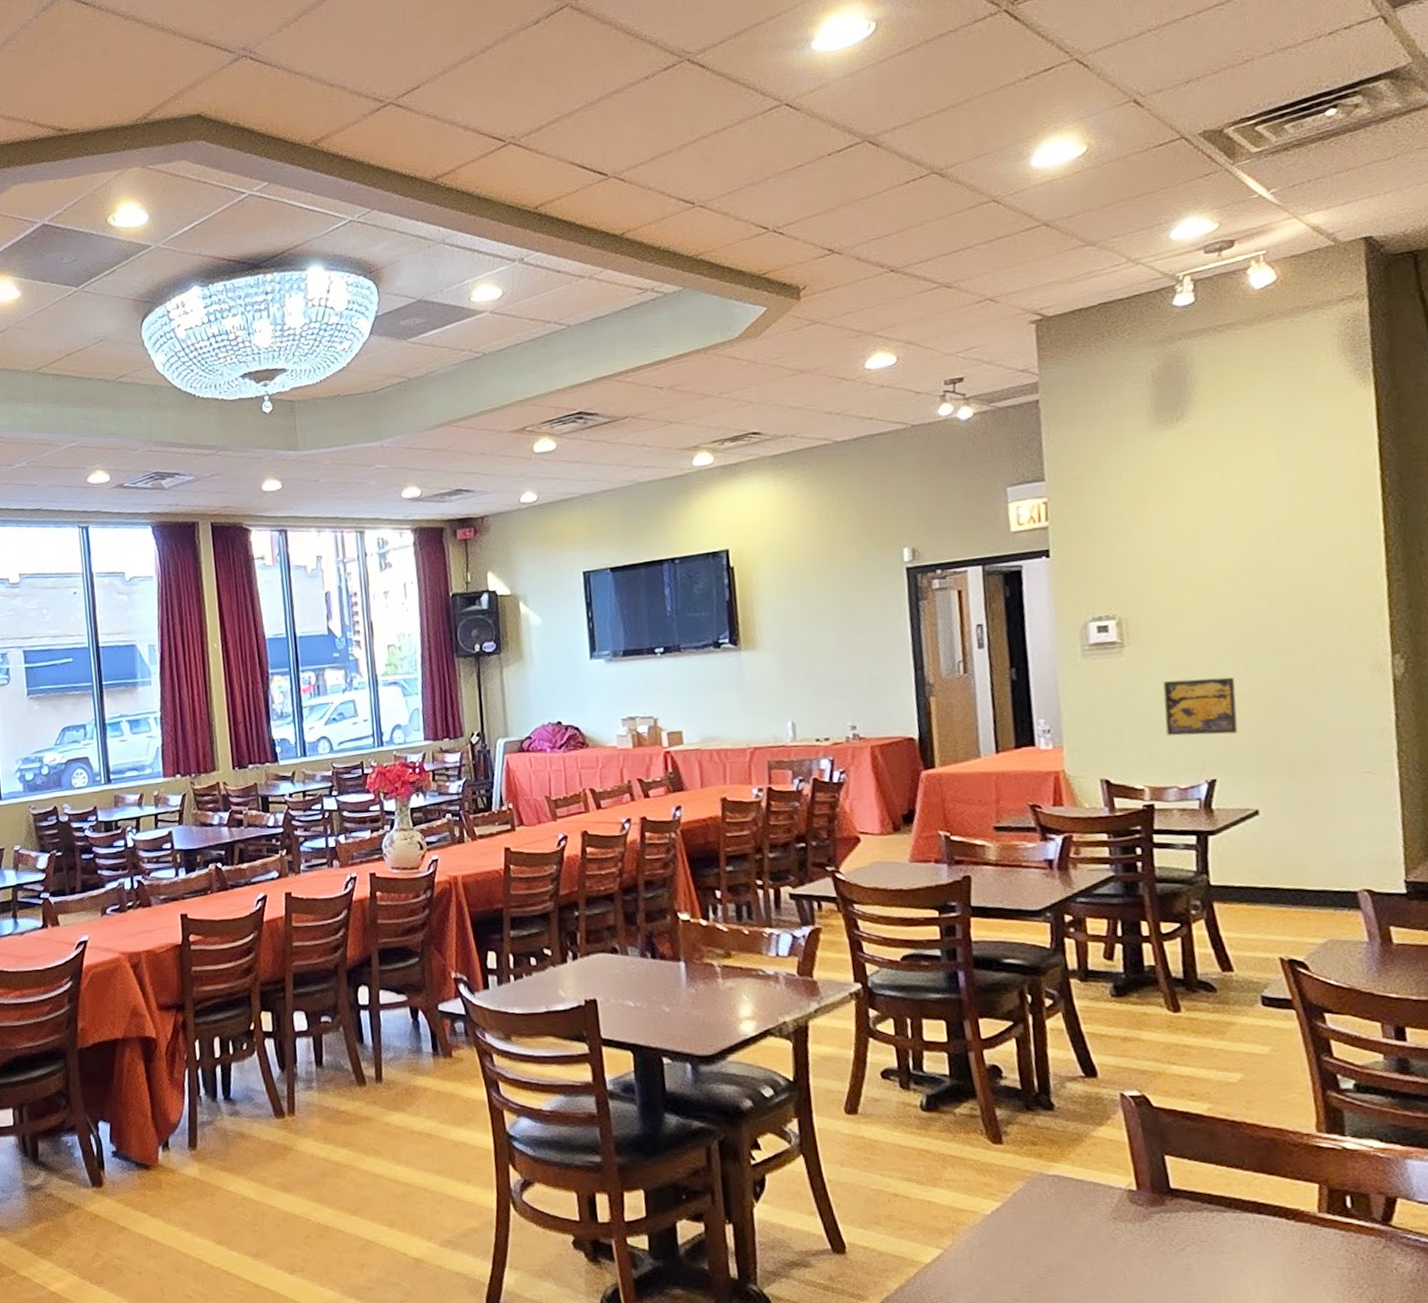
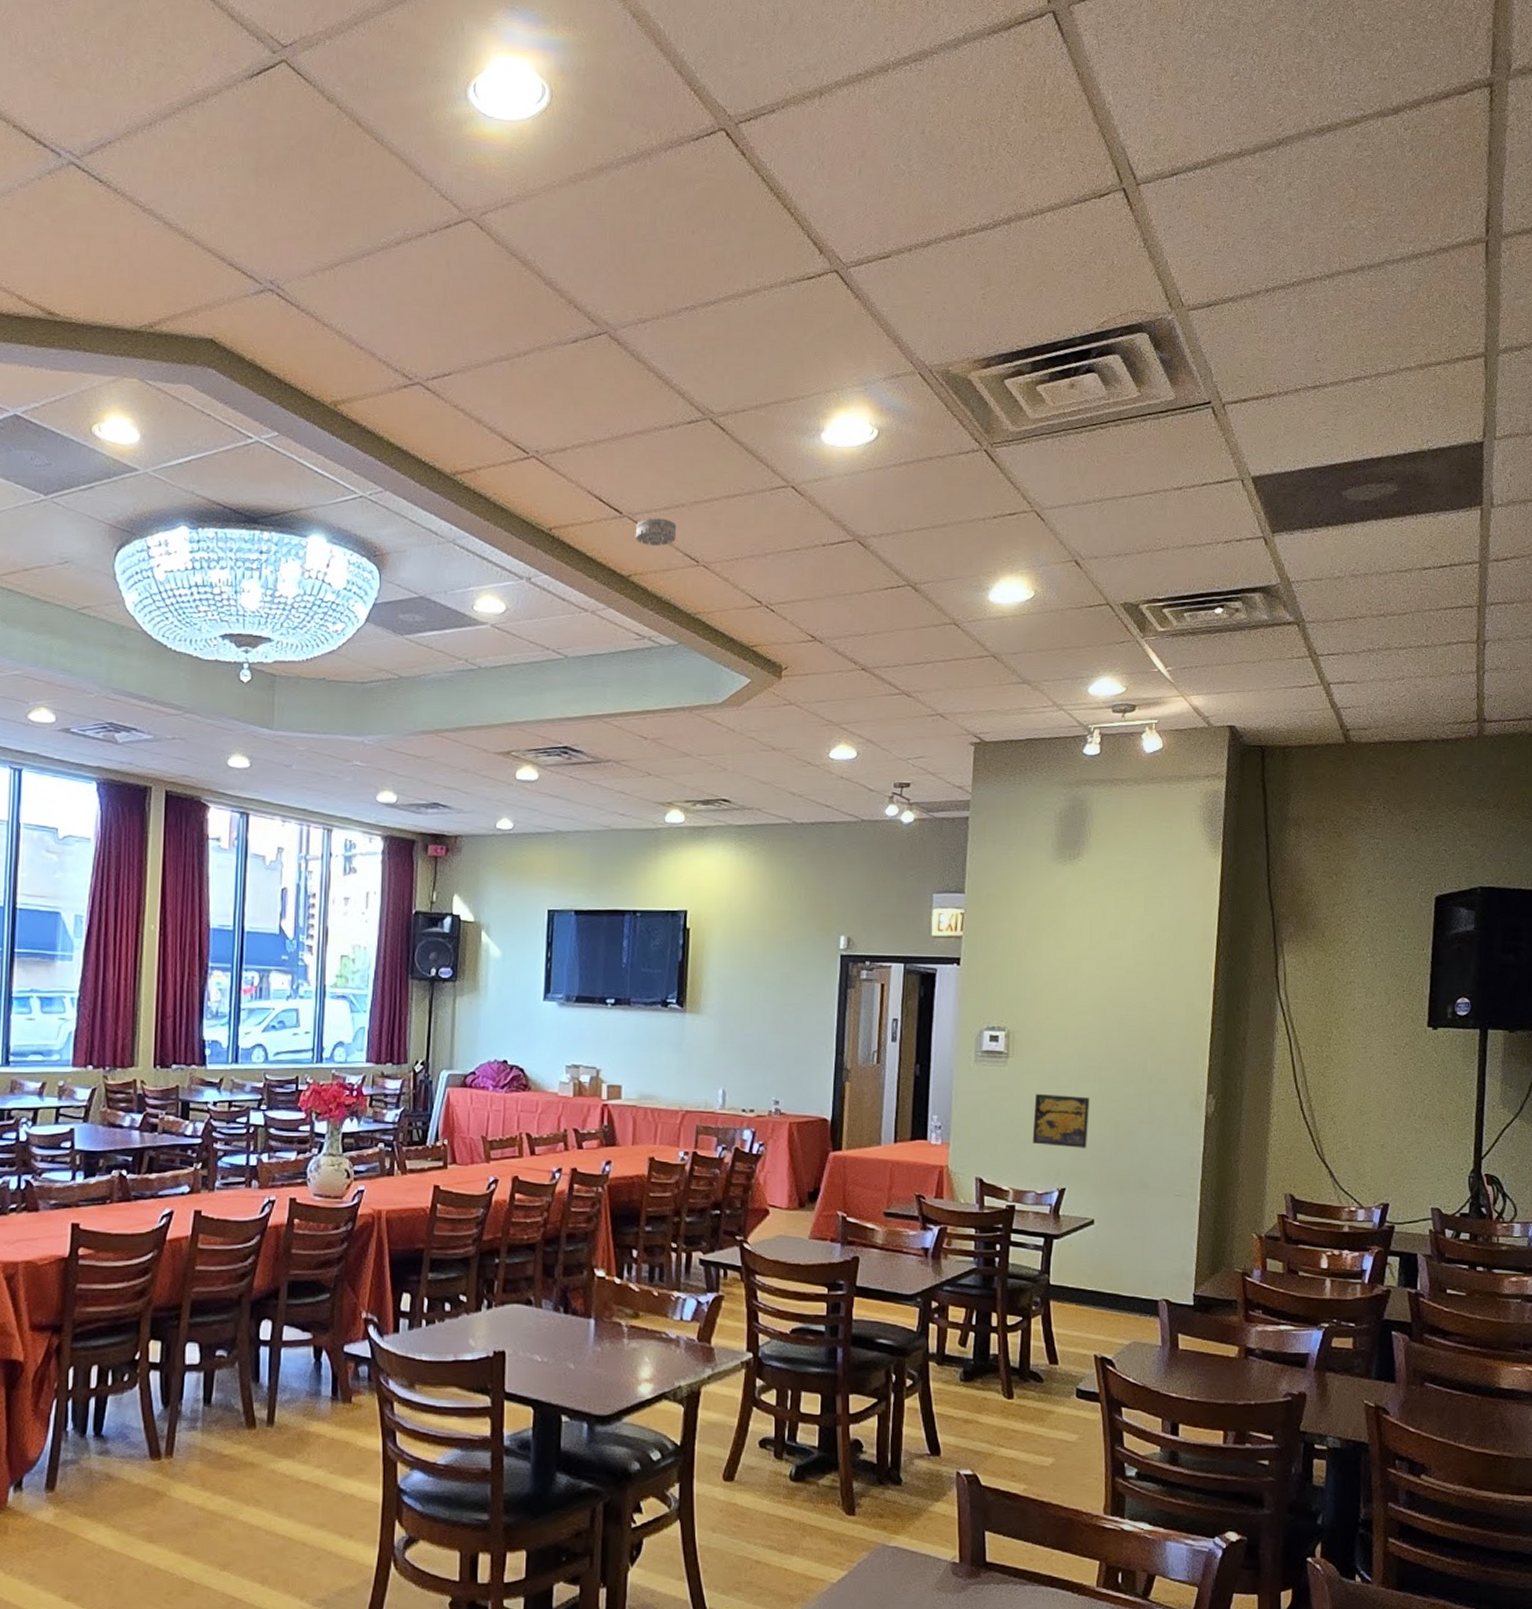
smoke detector: none [623,169,667,200] -> present [635,518,677,547]

